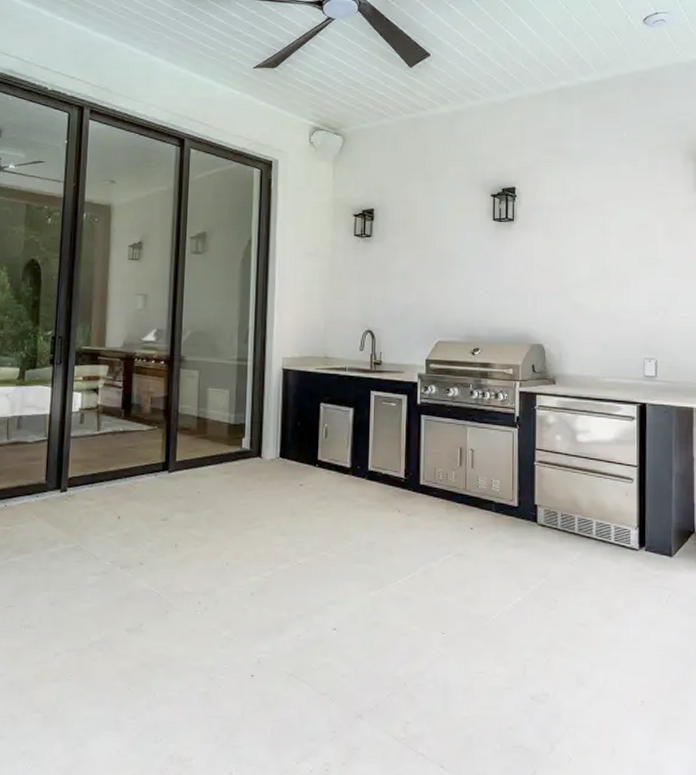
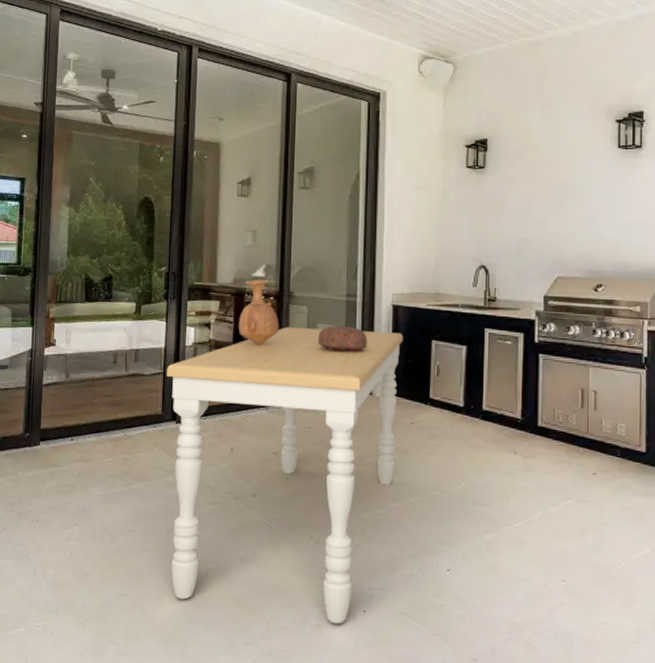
dining table: none [50,391,292,691] -> present [166,327,403,624]
vase: none [127,344,170,410] -> present [238,280,279,345]
decorative bowl: none [209,389,258,416] -> present [318,325,367,352]

